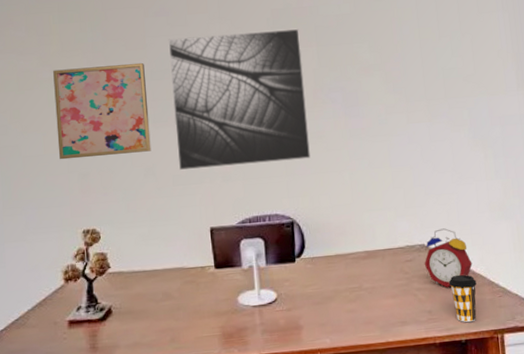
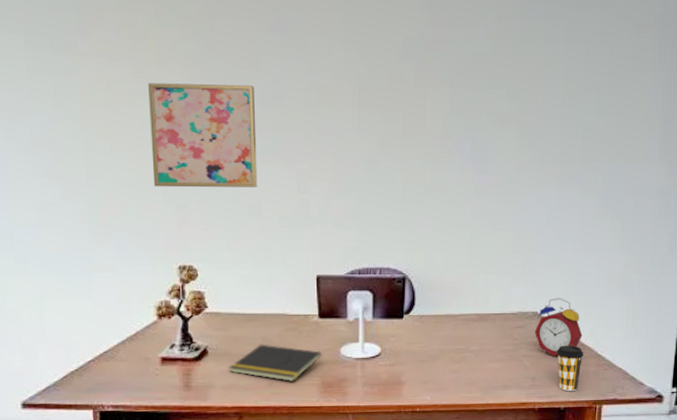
notepad: none [132,299,221,335] -> present [228,344,322,381]
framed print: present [168,28,311,171] -> none [283,60,433,214]

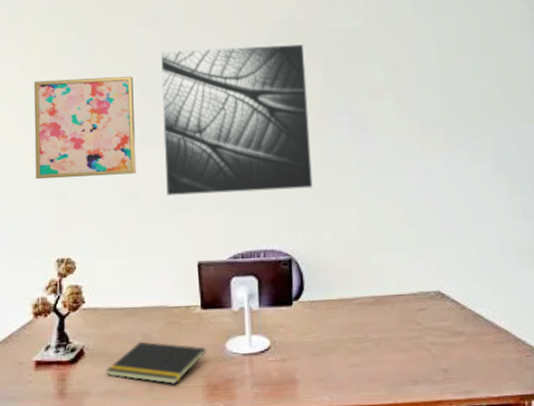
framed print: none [283,60,433,214] -> present [160,43,313,197]
alarm clock: present [534,298,583,356] -> none [439,274,496,343]
coffee cup: present [556,345,584,392] -> none [467,328,501,385]

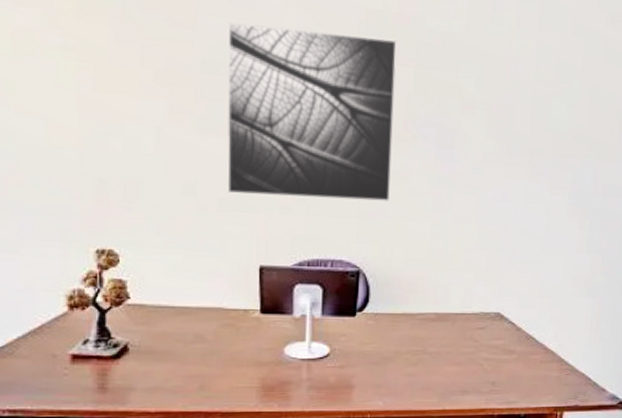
wall art: present [34,75,137,180] -> none [65,35,195,164]
notepad: present [105,341,206,384] -> none [152,341,263,384]

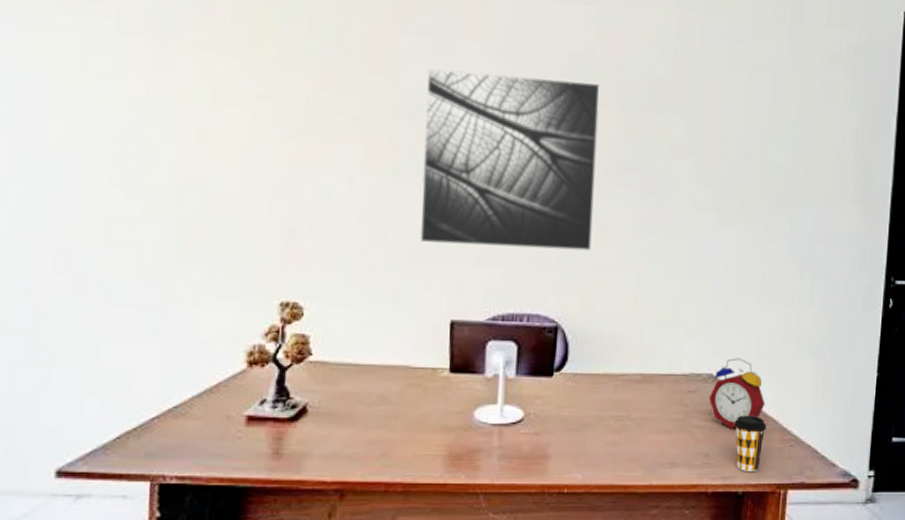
alarm clock: none [496,298,546,360] -> present [709,358,765,428]
coffee cup: none [518,348,547,398] -> present [734,415,767,473]

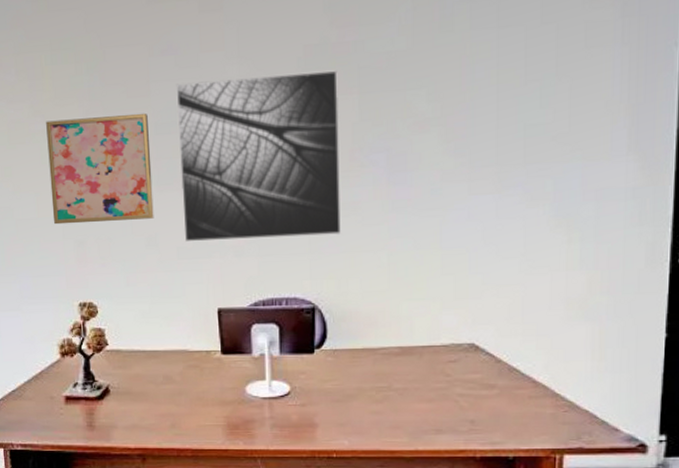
wall art: none [258,84,391,212] -> present [46,113,154,225]
alarm clock: present [709,358,765,428] -> none [471,326,534,396]
coffee cup: present [734,415,767,473] -> none [500,382,537,438]

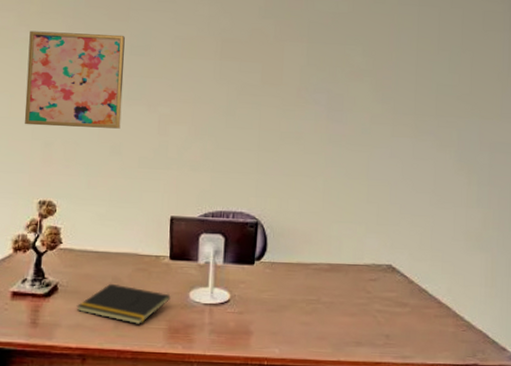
notepad: none [130,382,226,422] -> present [76,283,171,324]
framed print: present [176,70,341,242] -> none [146,14,291,160]

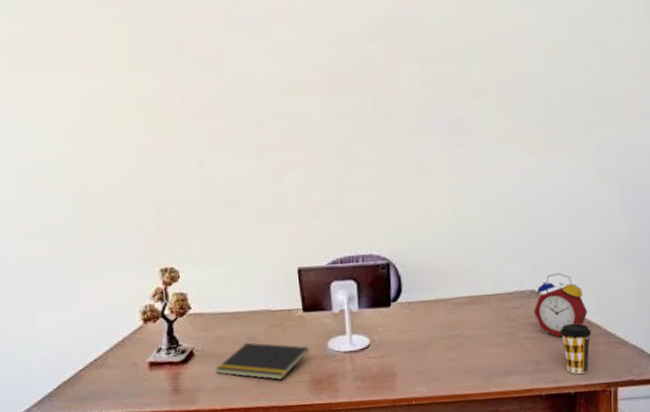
wall art: present [24,31,125,129] -> none [121,82,233,192]
alarm clock: none [388,251,439,313] -> present [533,273,588,337]
coffee cup: none [411,301,441,353] -> present [560,323,591,375]

